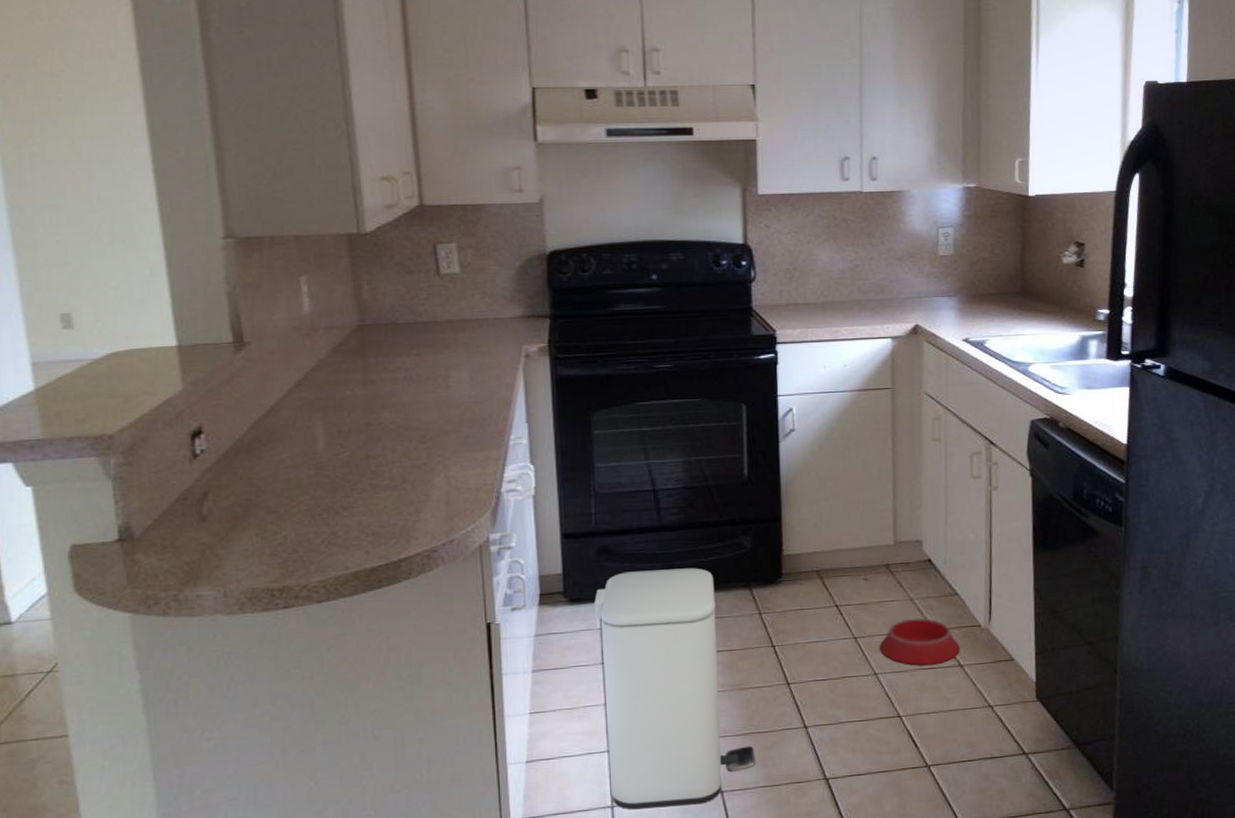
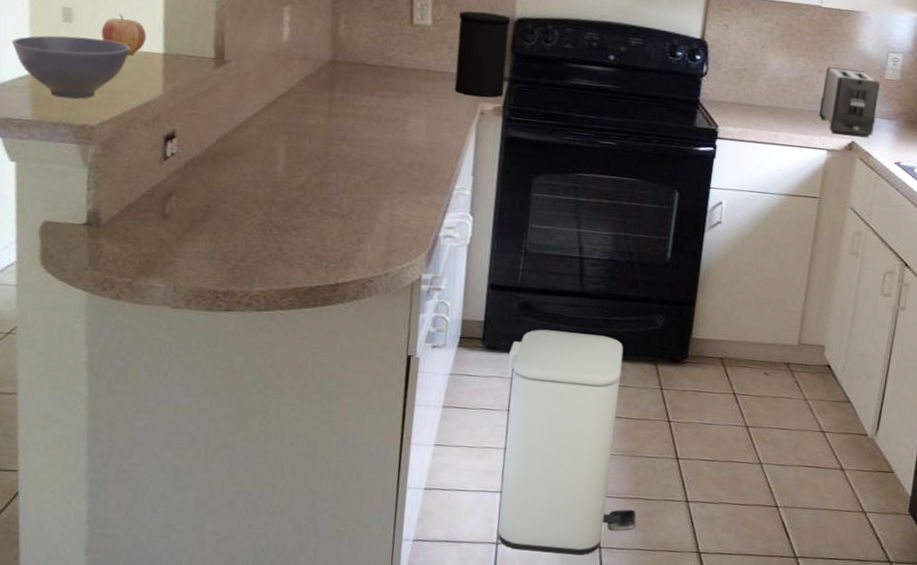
bowl: none [9,341,141,410] -> present [11,35,131,99]
fruit: none [106,311,156,354] -> present [101,14,147,56]
canister: none [486,250,546,339] -> present [454,10,511,97]
toaster: none [877,251,937,320] -> present [818,67,880,138]
pet bowl: present [880,617,960,666] -> none [768,417,845,465]

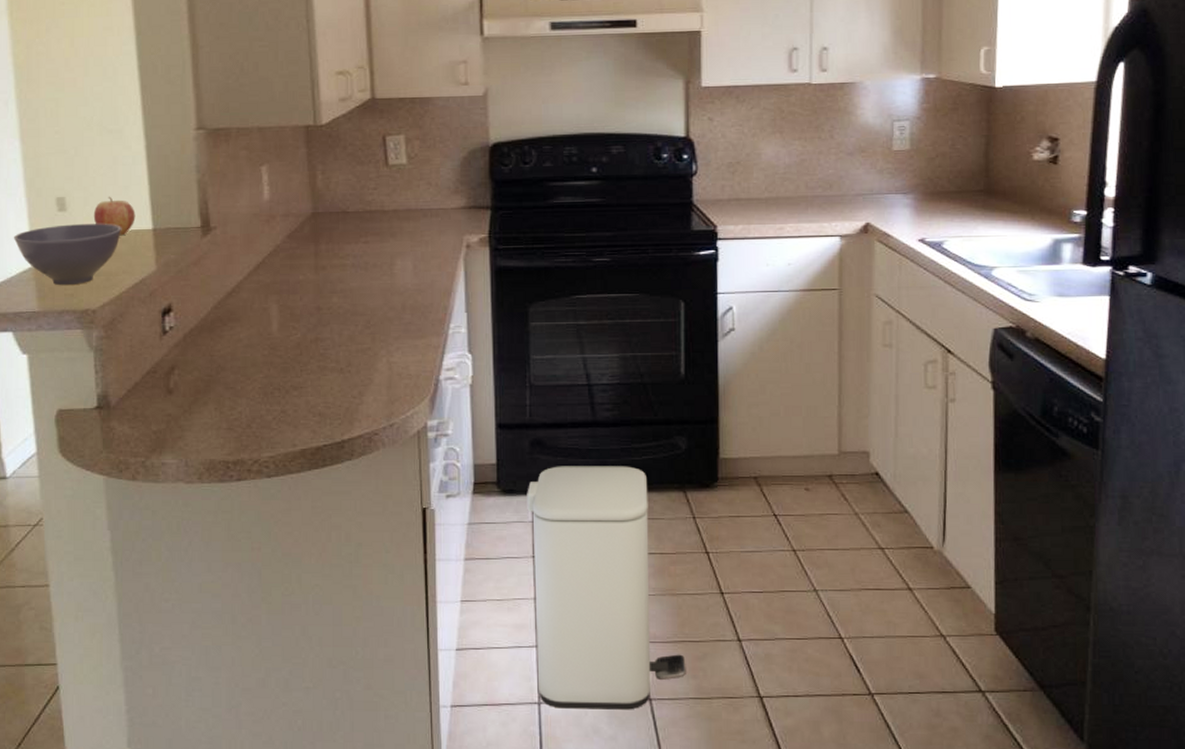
canister: present [454,10,511,97] -> none [432,142,487,229]
toaster: present [818,67,880,138] -> none [824,146,890,218]

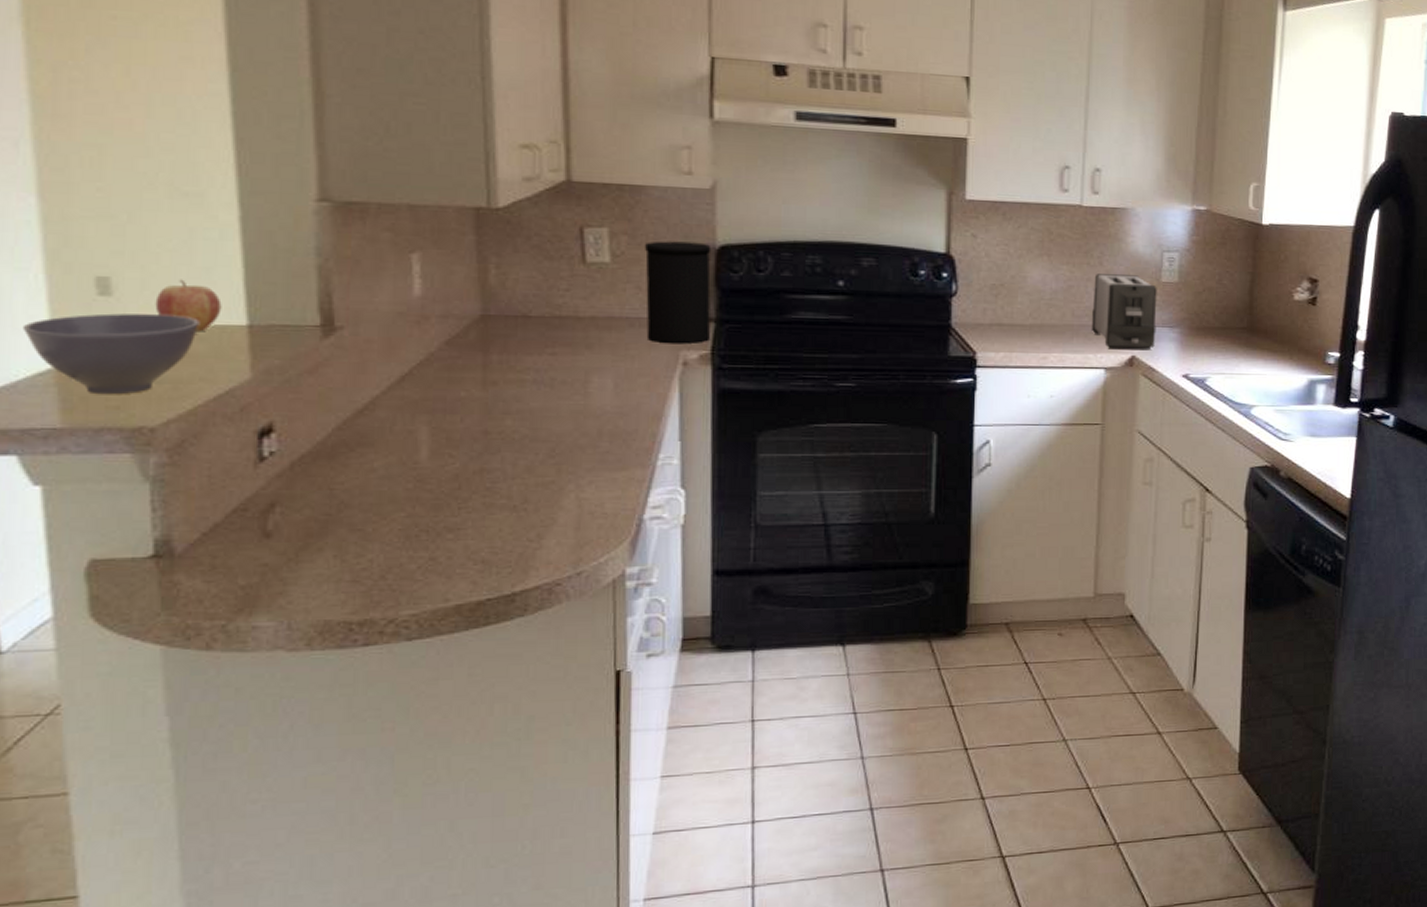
canister: none [432,142,487,229] -> present [644,241,712,343]
pedal bin: present [527,466,686,710] -> none [746,615,924,890]
toaster: none [824,146,890,218] -> present [1091,274,1157,351]

